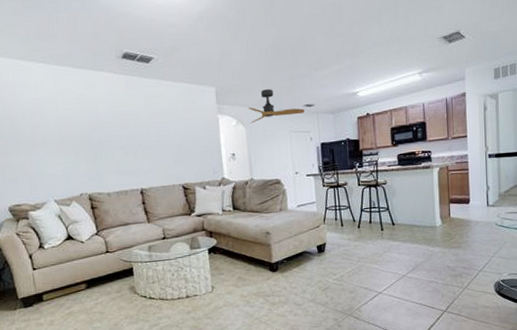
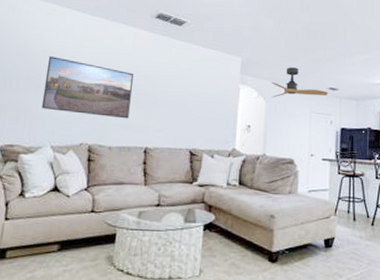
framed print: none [27,114,119,167] -> present [41,56,133,119]

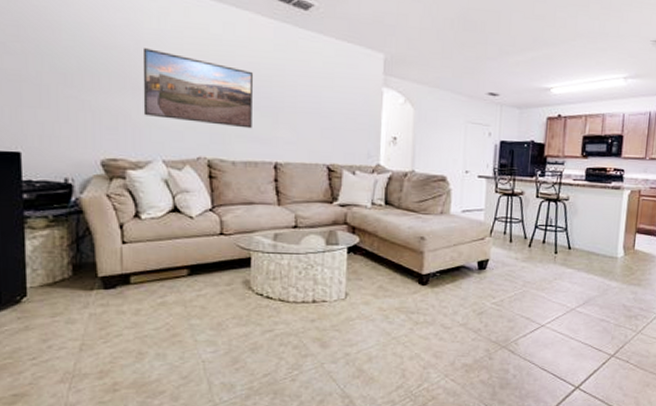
ceiling fan: present [271,67,328,98] -> none [420,66,487,105]

